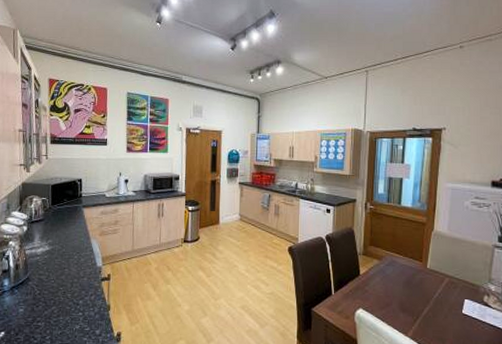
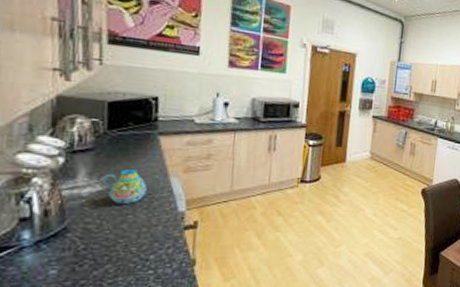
mug: none [48,233,76,261] -> present [101,168,147,205]

